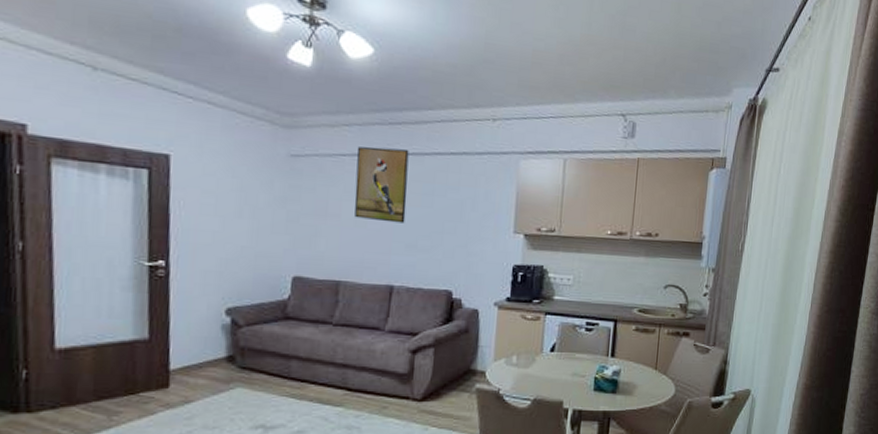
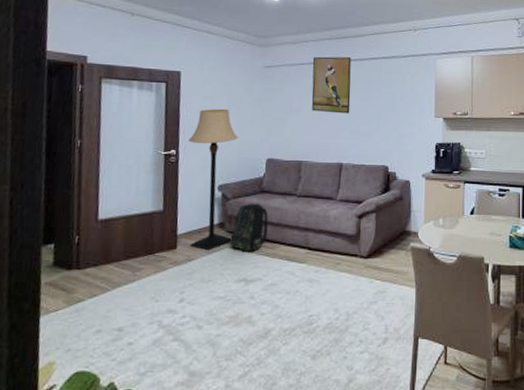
lamp: none [183,207,253,391] -> present [188,108,238,251]
backpack: none [242,332,295,393] -> present [230,203,269,253]

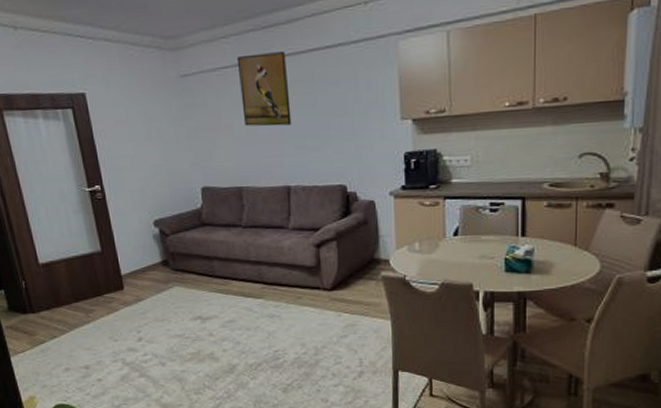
lamp: present [188,108,238,251] -> none [111,133,179,290]
backpack: present [230,203,269,253] -> none [177,237,217,290]

